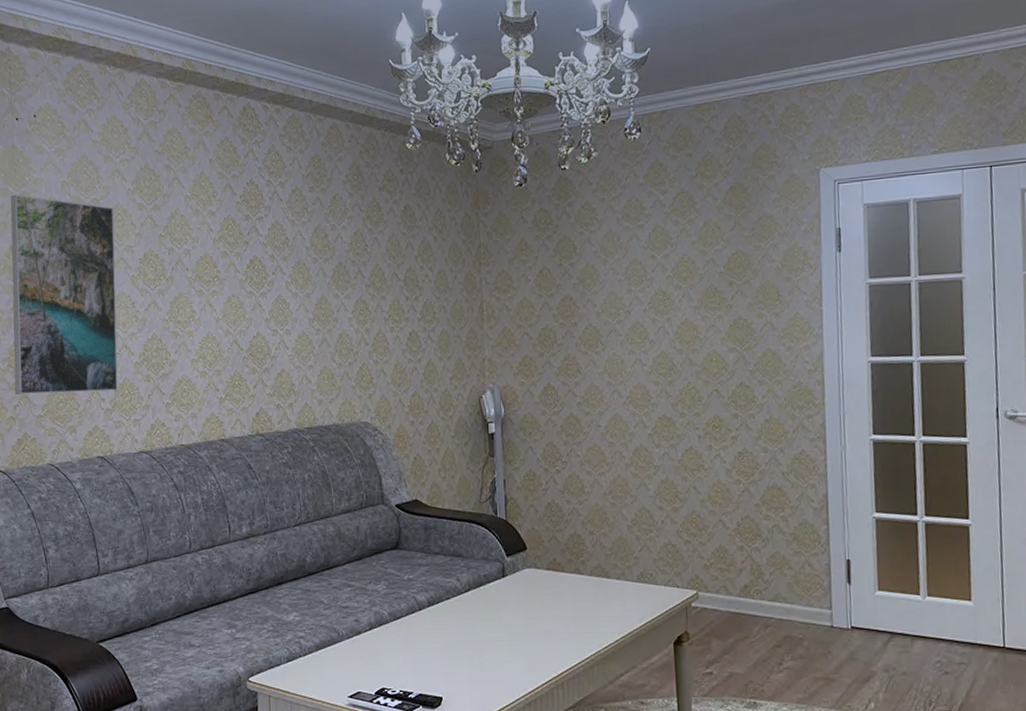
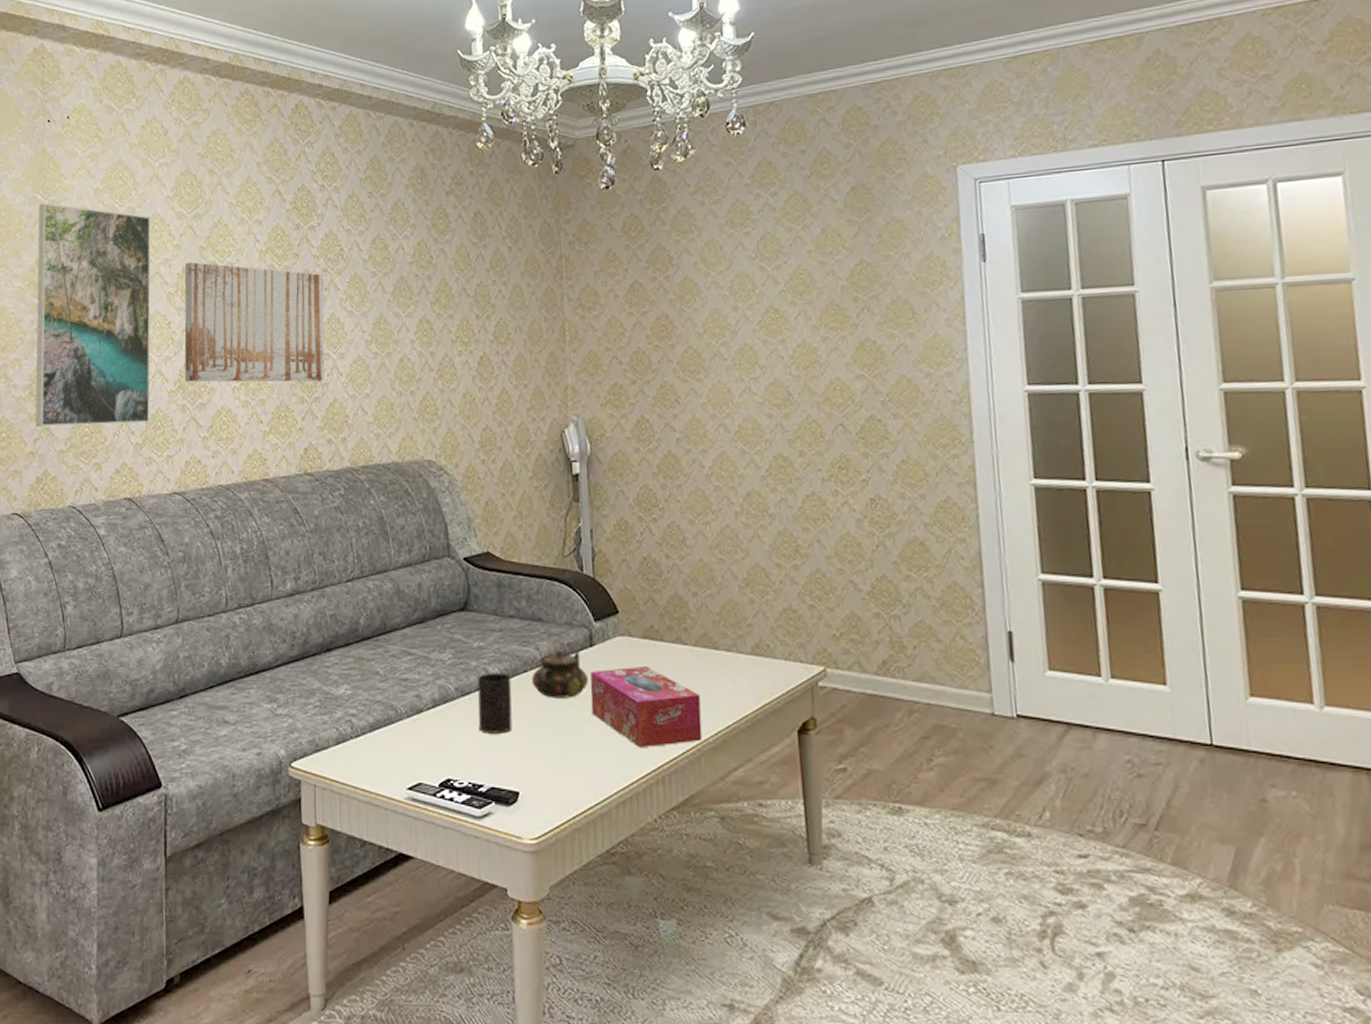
wall art: none [146,249,273,356] -> present [184,262,325,383]
cup: none [407,600,437,651] -> present [477,673,513,734]
teapot: none [453,580,501,621] -> present [532,650,588,698]
tissue box: none [502,593,596,659] -> present [590,667,703,747]

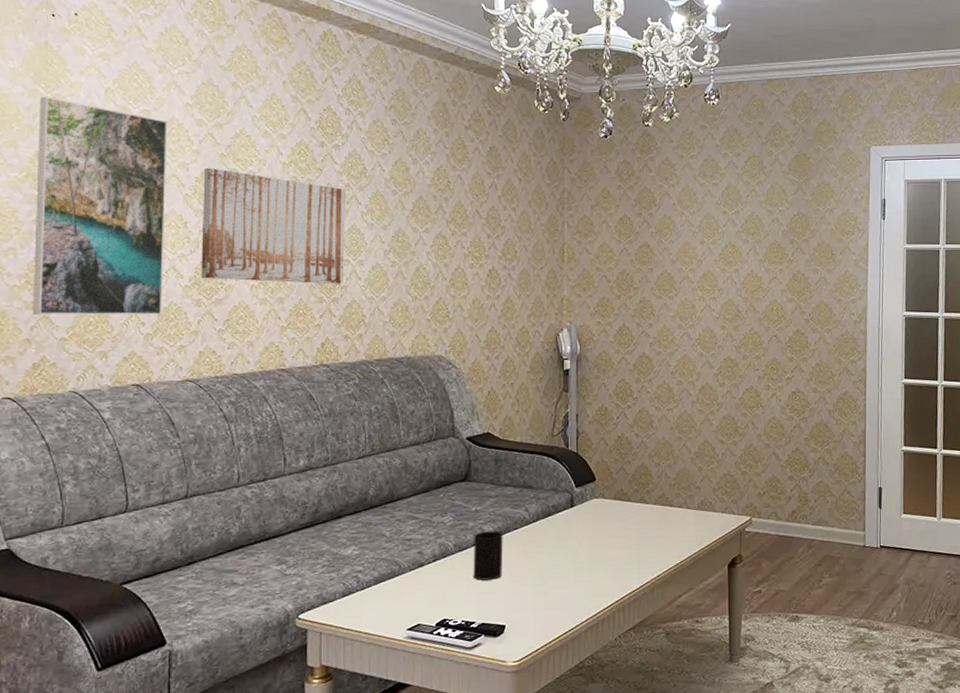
teapot: present [532,650,588,698] -> none [521,510,568,550]
tissue box: present [590,667,703,747] -> none [569,522,657,584]

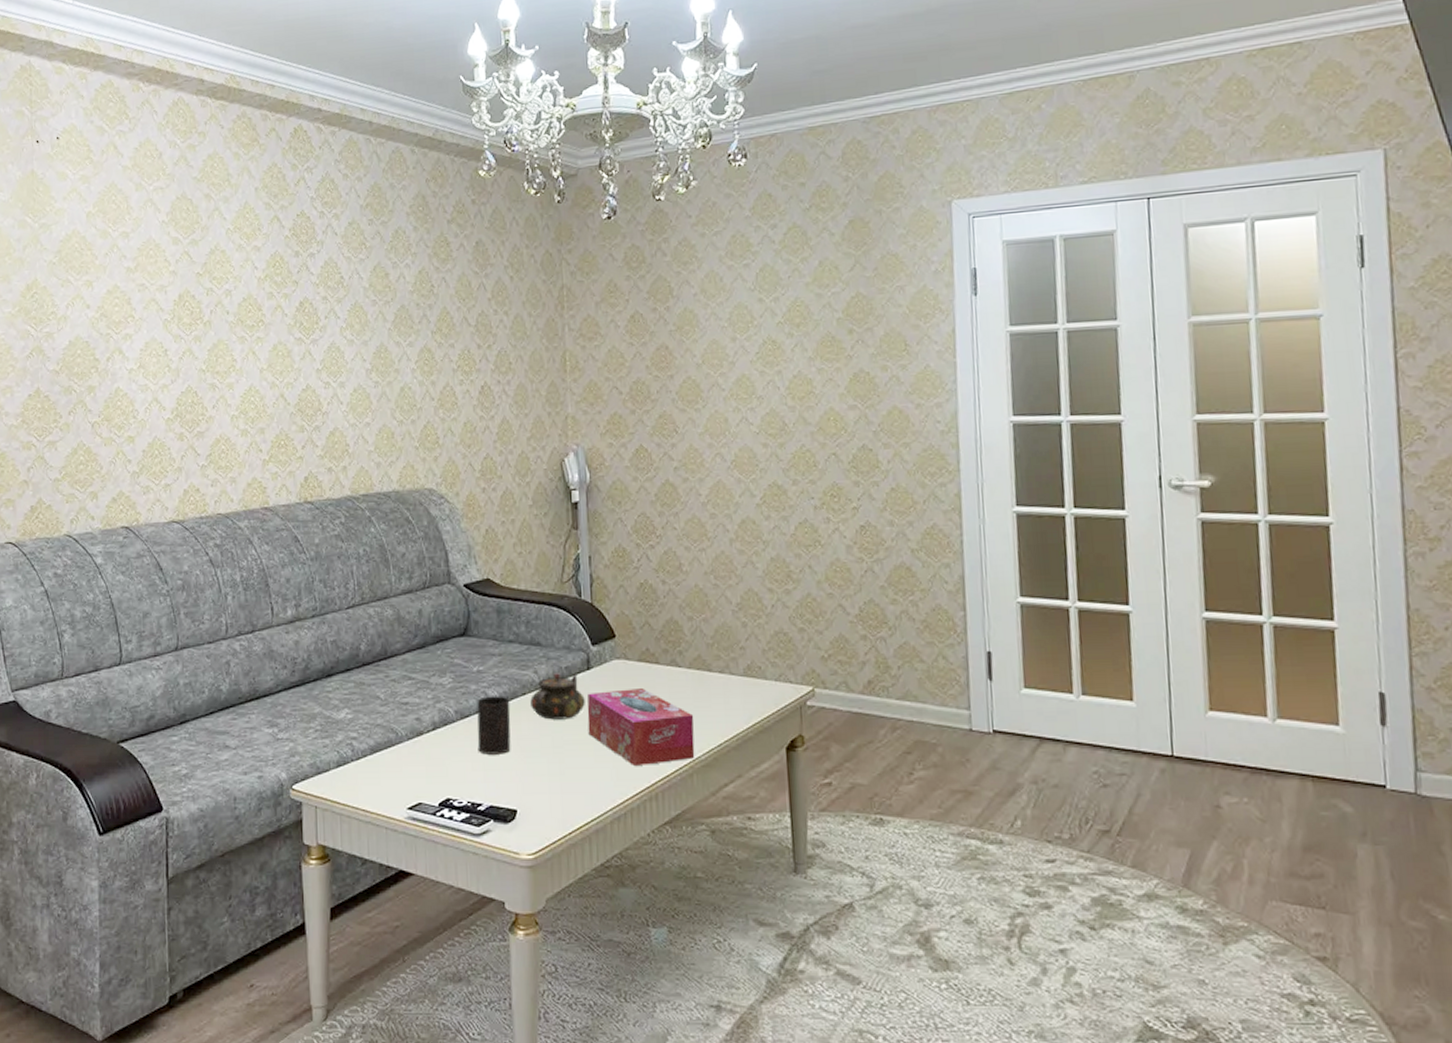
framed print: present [33,96,168,316] -> none [28,226,147,456]
wall art: present [201,168,346,284] -> none [181,289,325,411]
teapot: none [521,510,568,550] -> present [530,673,585,720]
tissue box: none [569,522,657,584] -> present [587,689,695,765]

